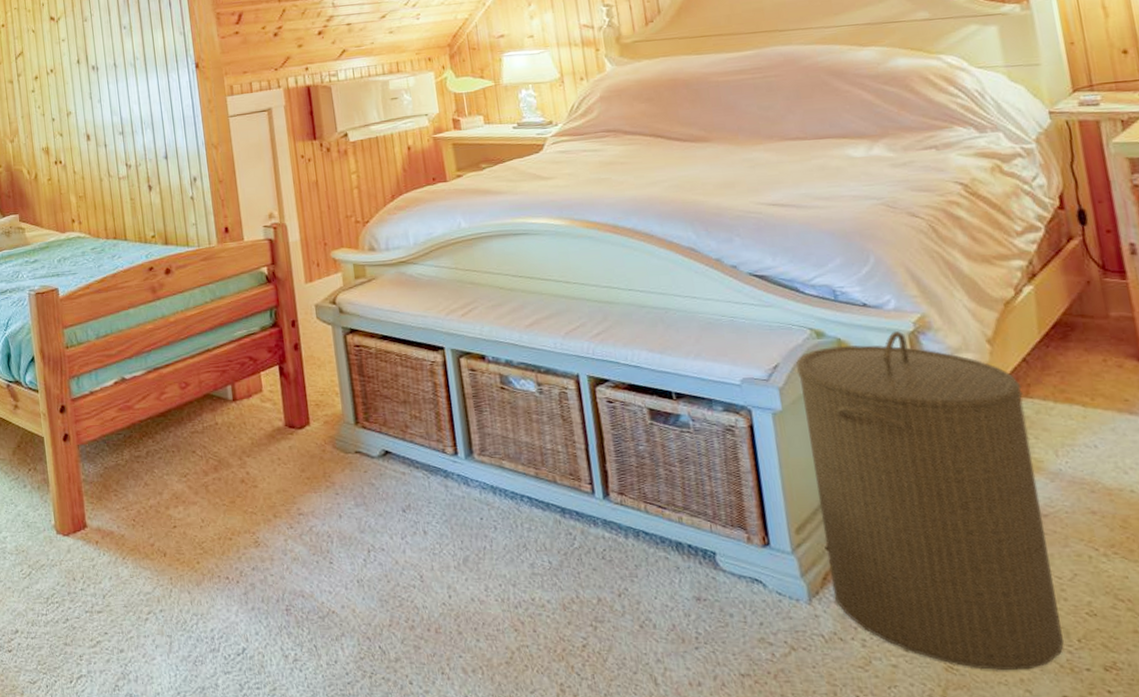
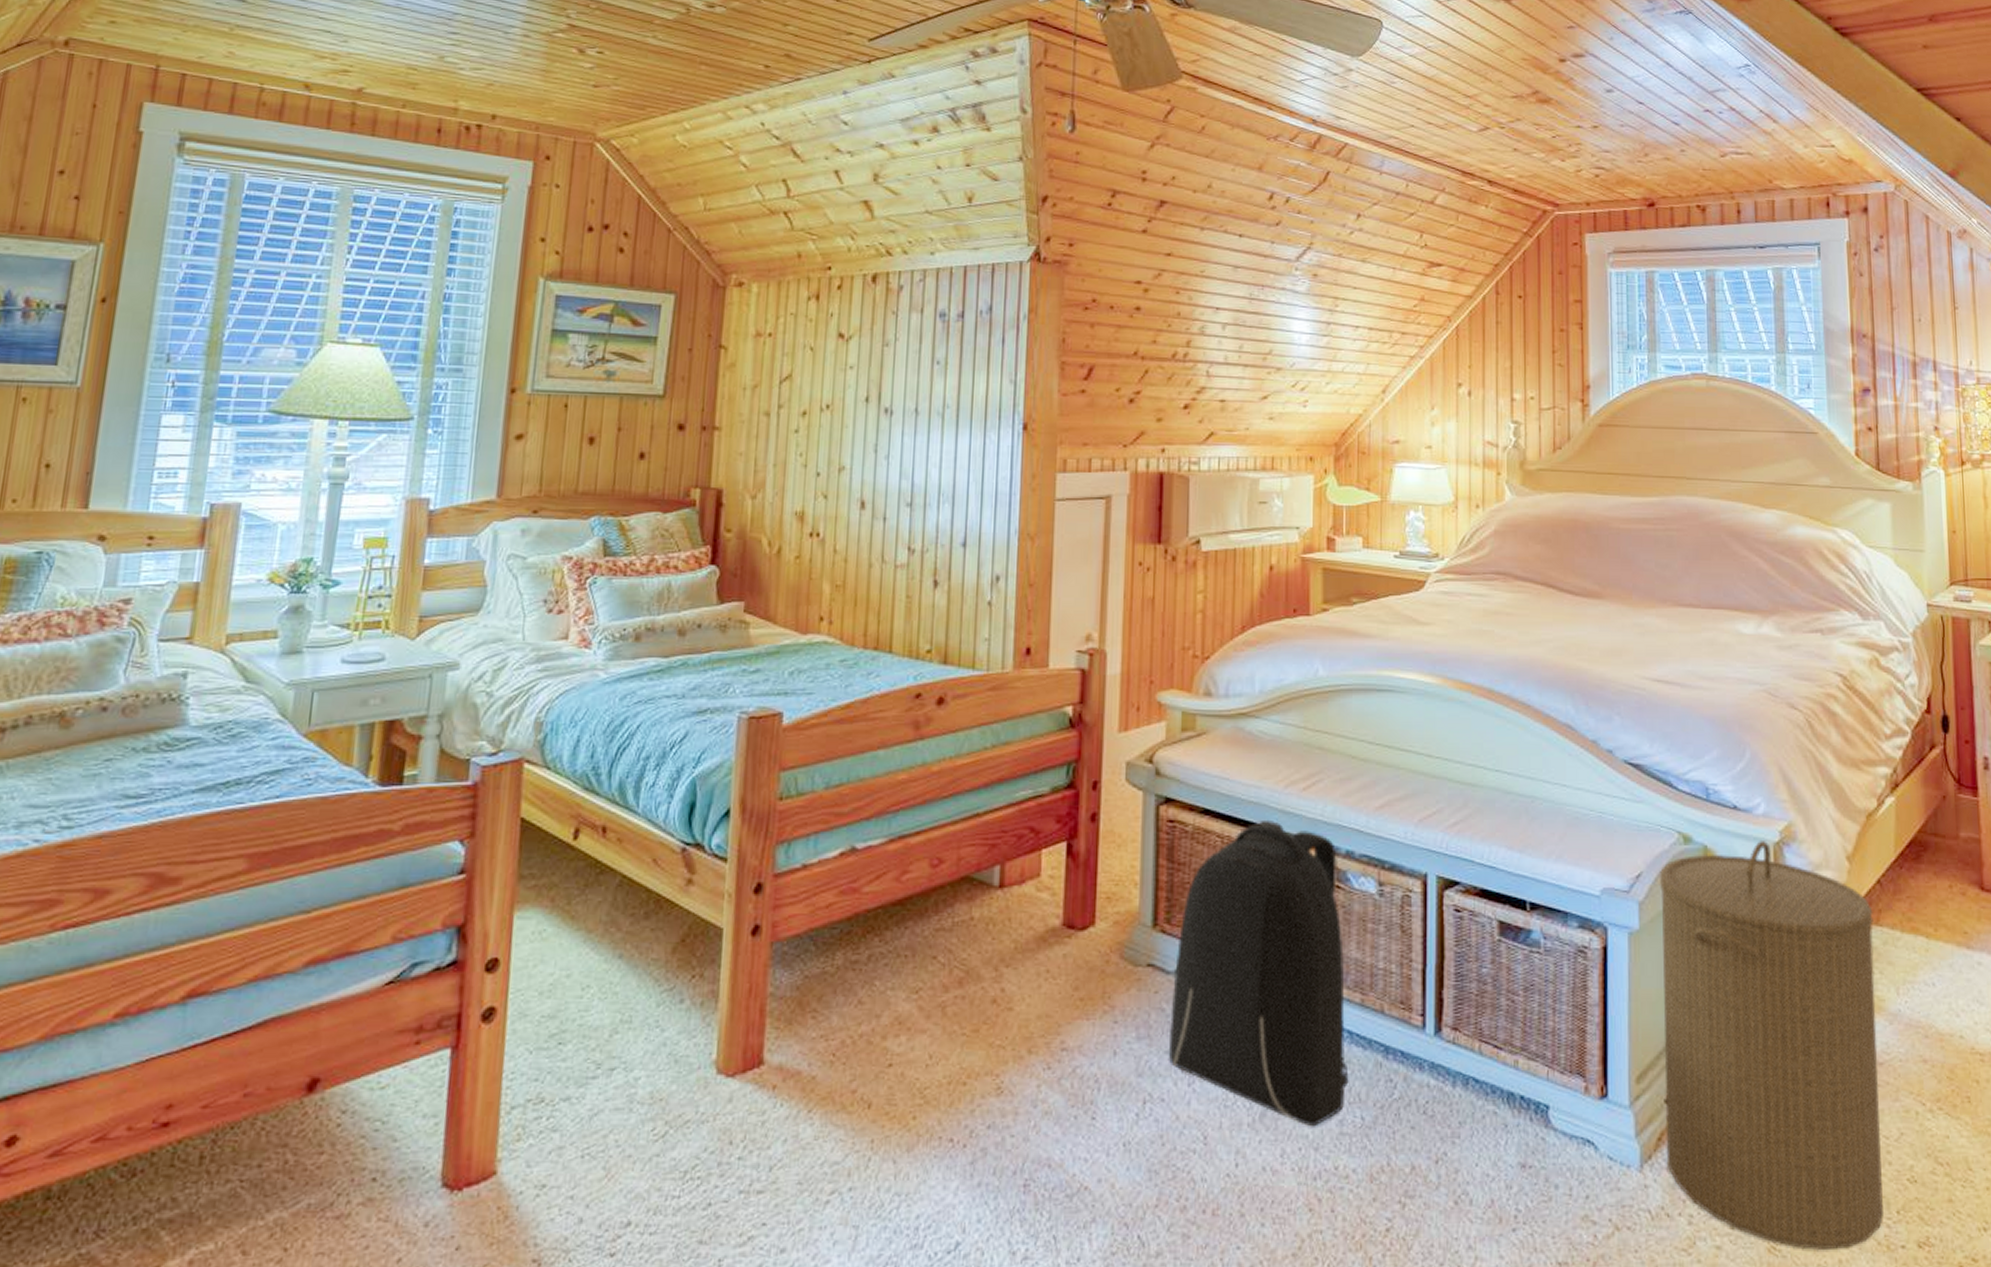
backpack: none [377,341,534,569] -> present [1168,821,1349,1127]

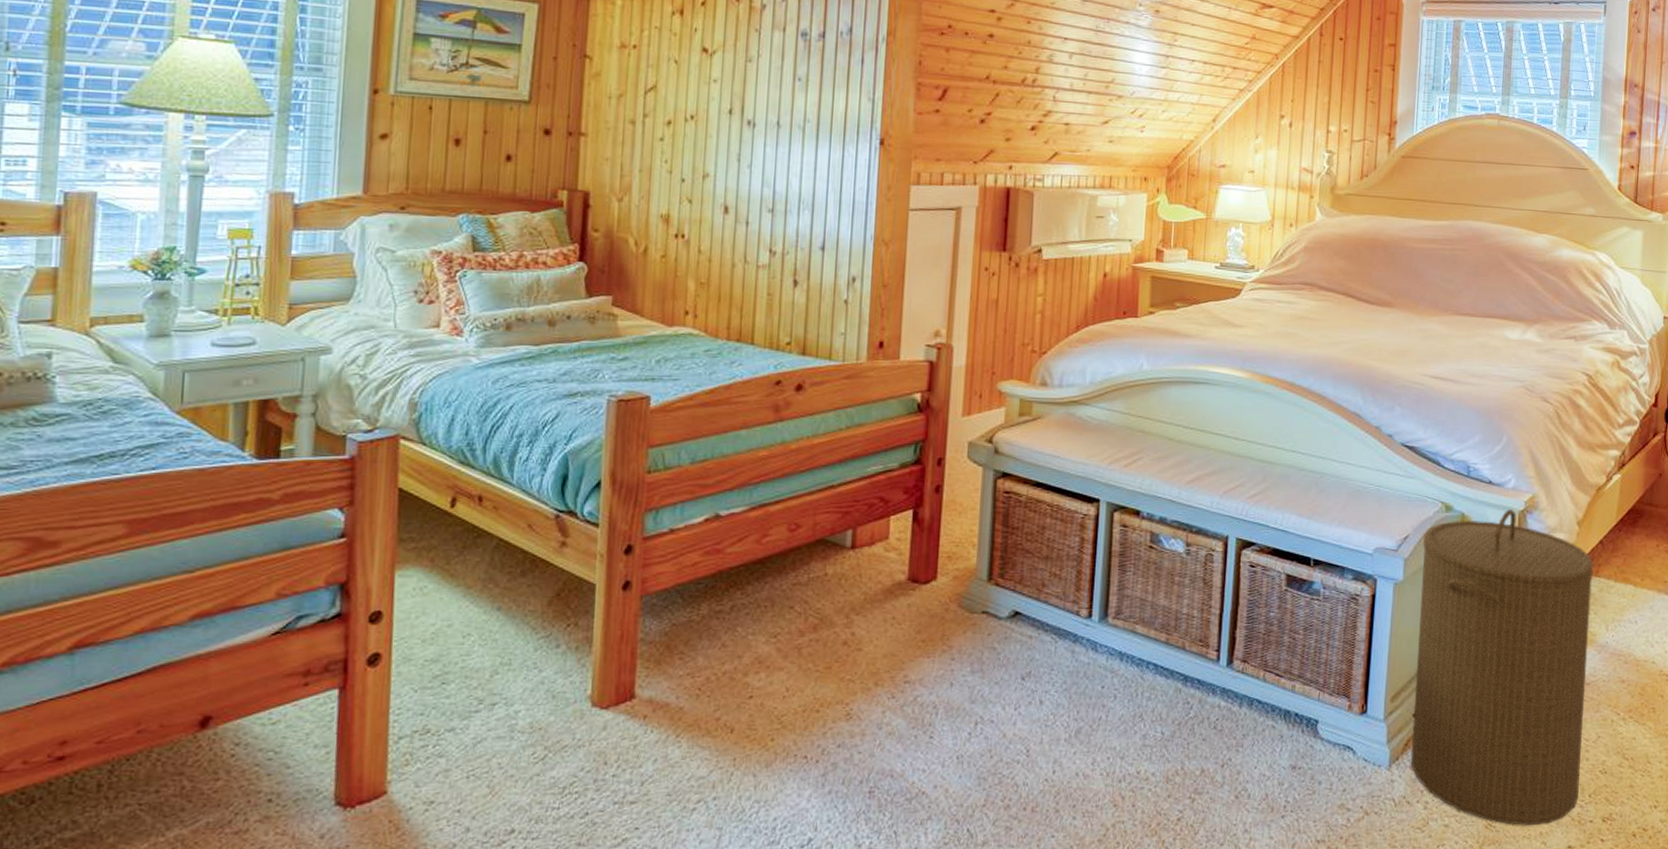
backpack: present [1168,821,1349,1127] -> none [997,492,1154,741]

